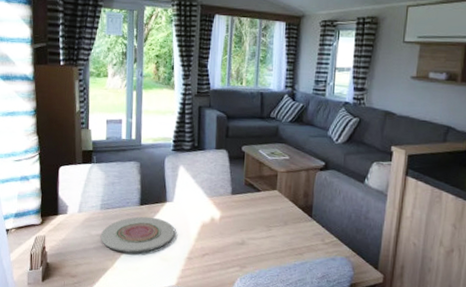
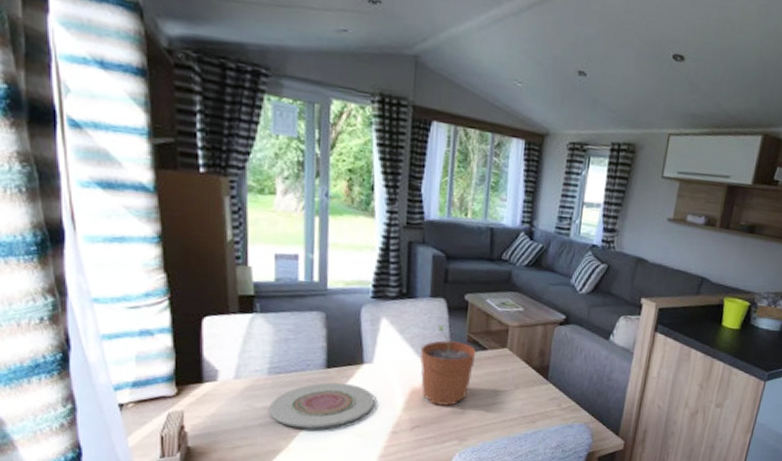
plant pot: none [208,171,252,238] -> present [420,325,477,406]

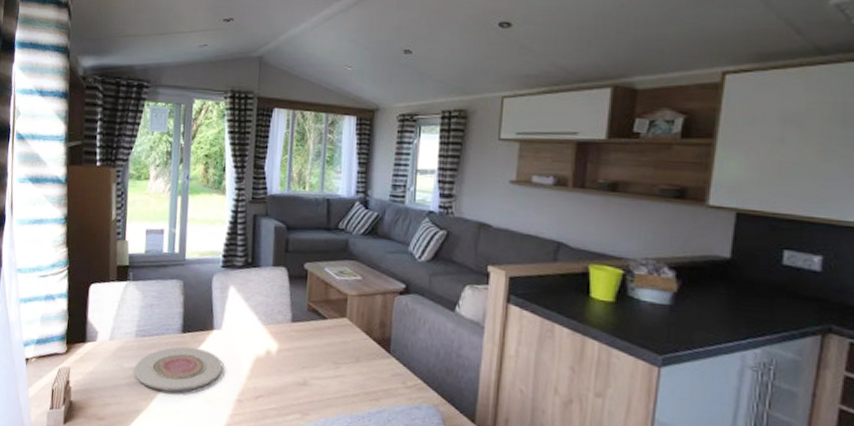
plant pot: present [420,325,477,406] -> none [263,293,316,376]

